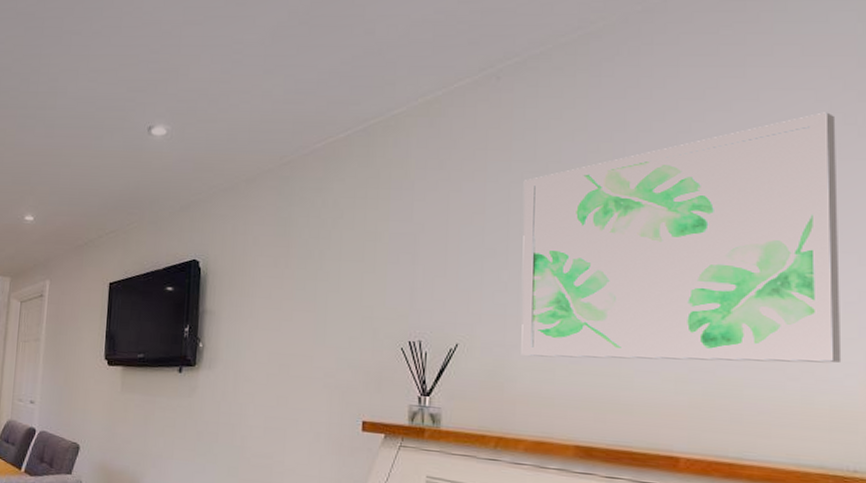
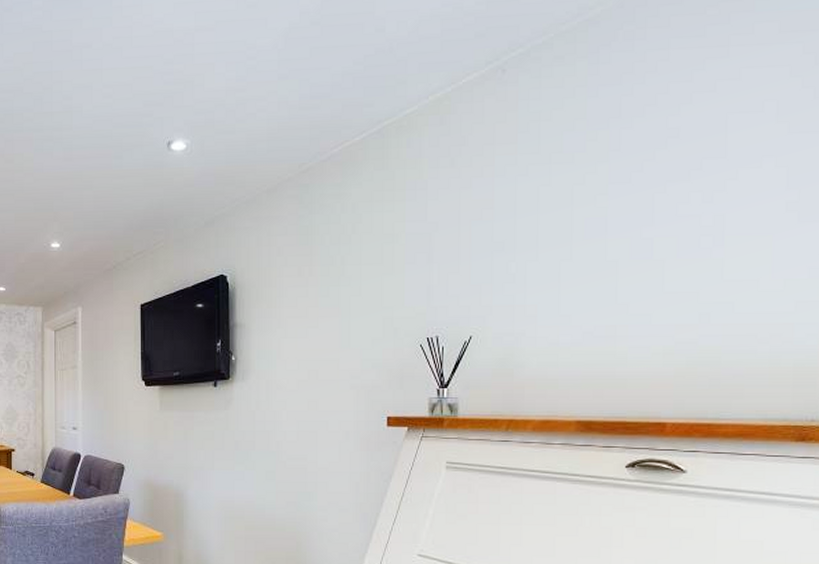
wall art: present [521,112,842,363] -> none [528,87,807,342]

